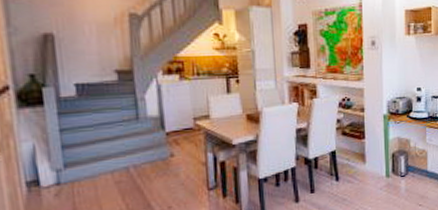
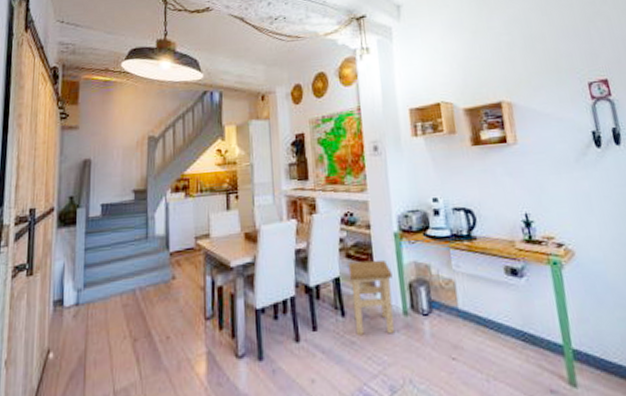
stool: none [343,136,380,194] -> present [348,259,395,335]

